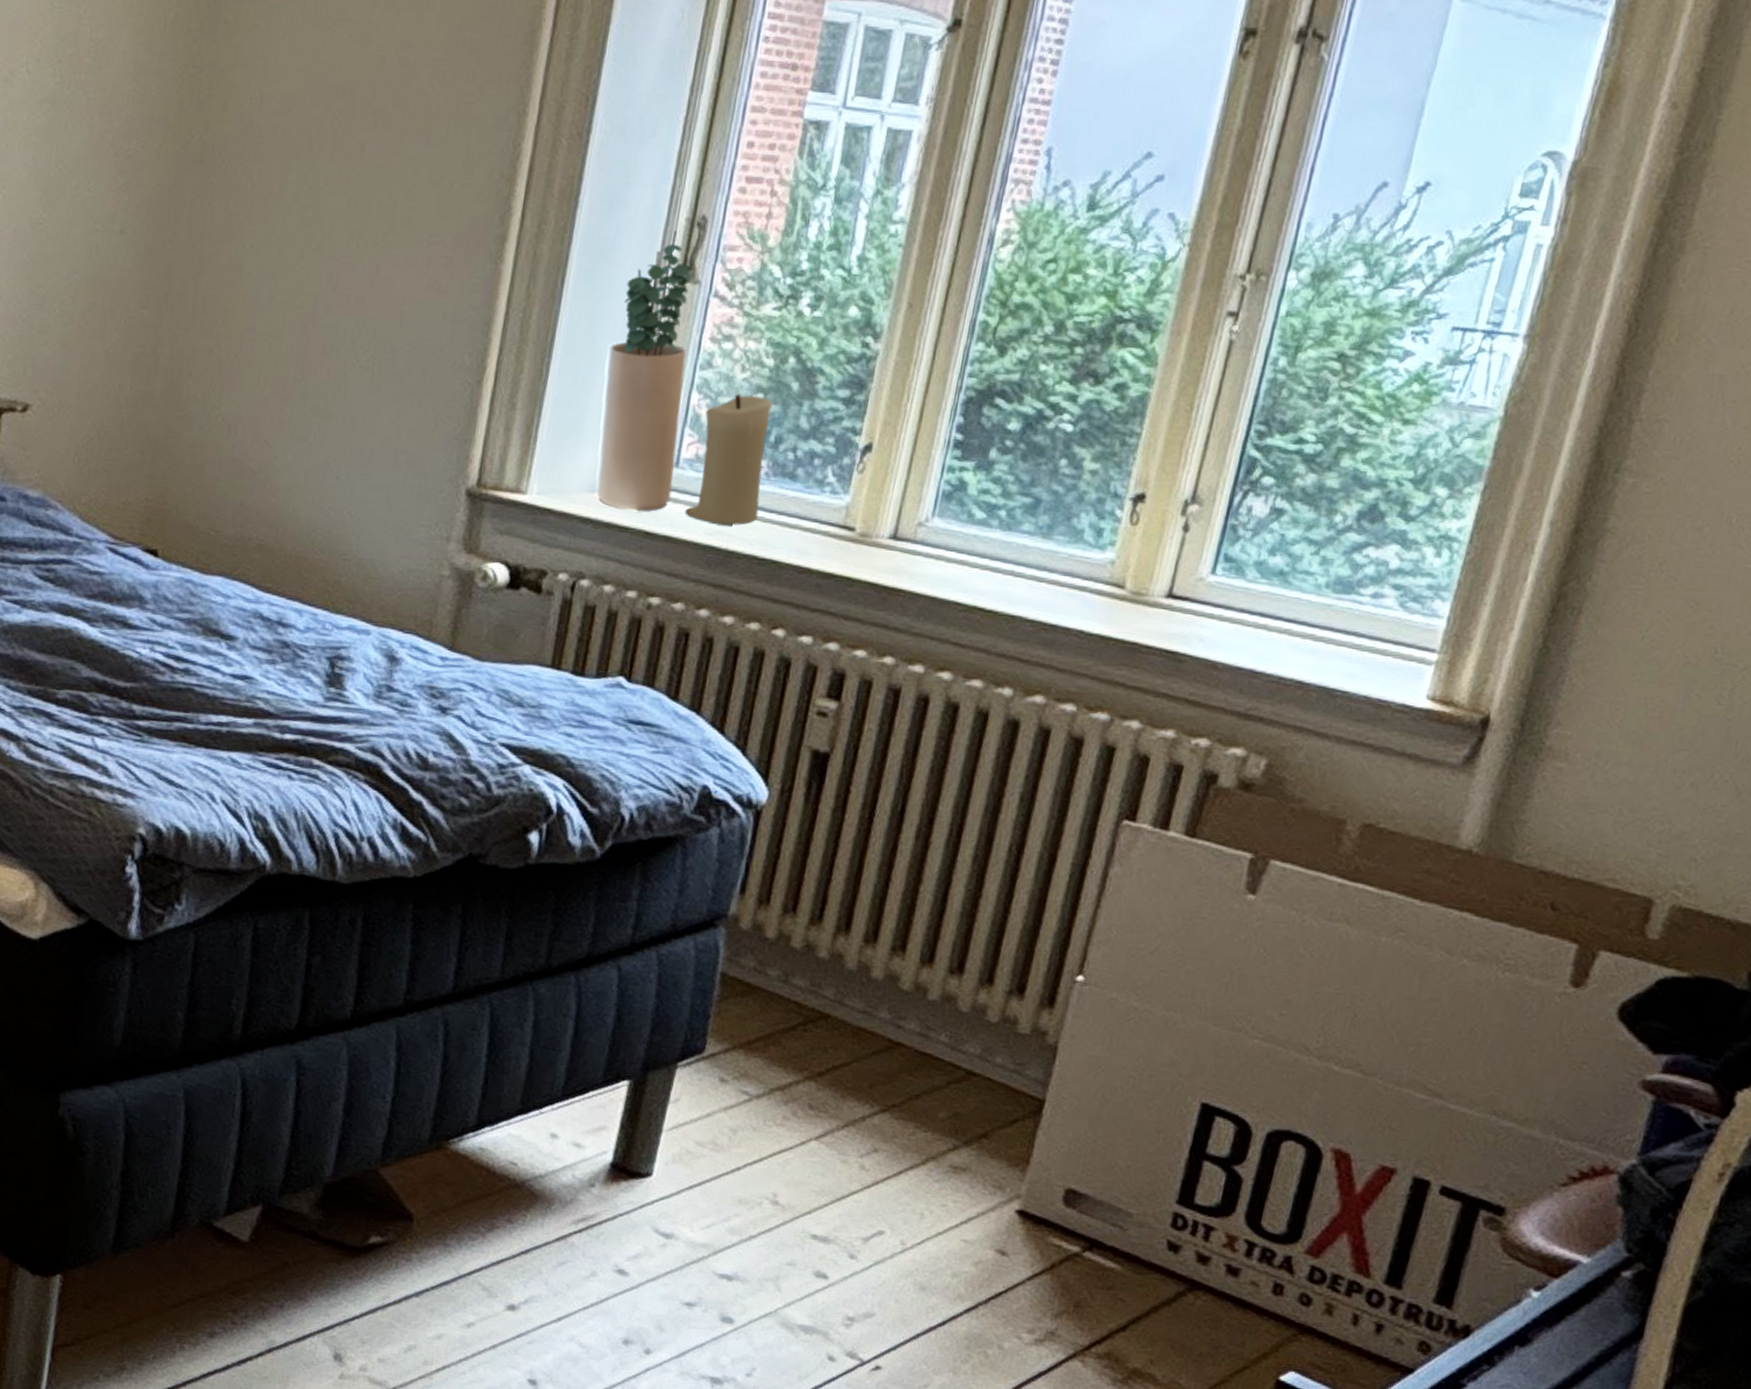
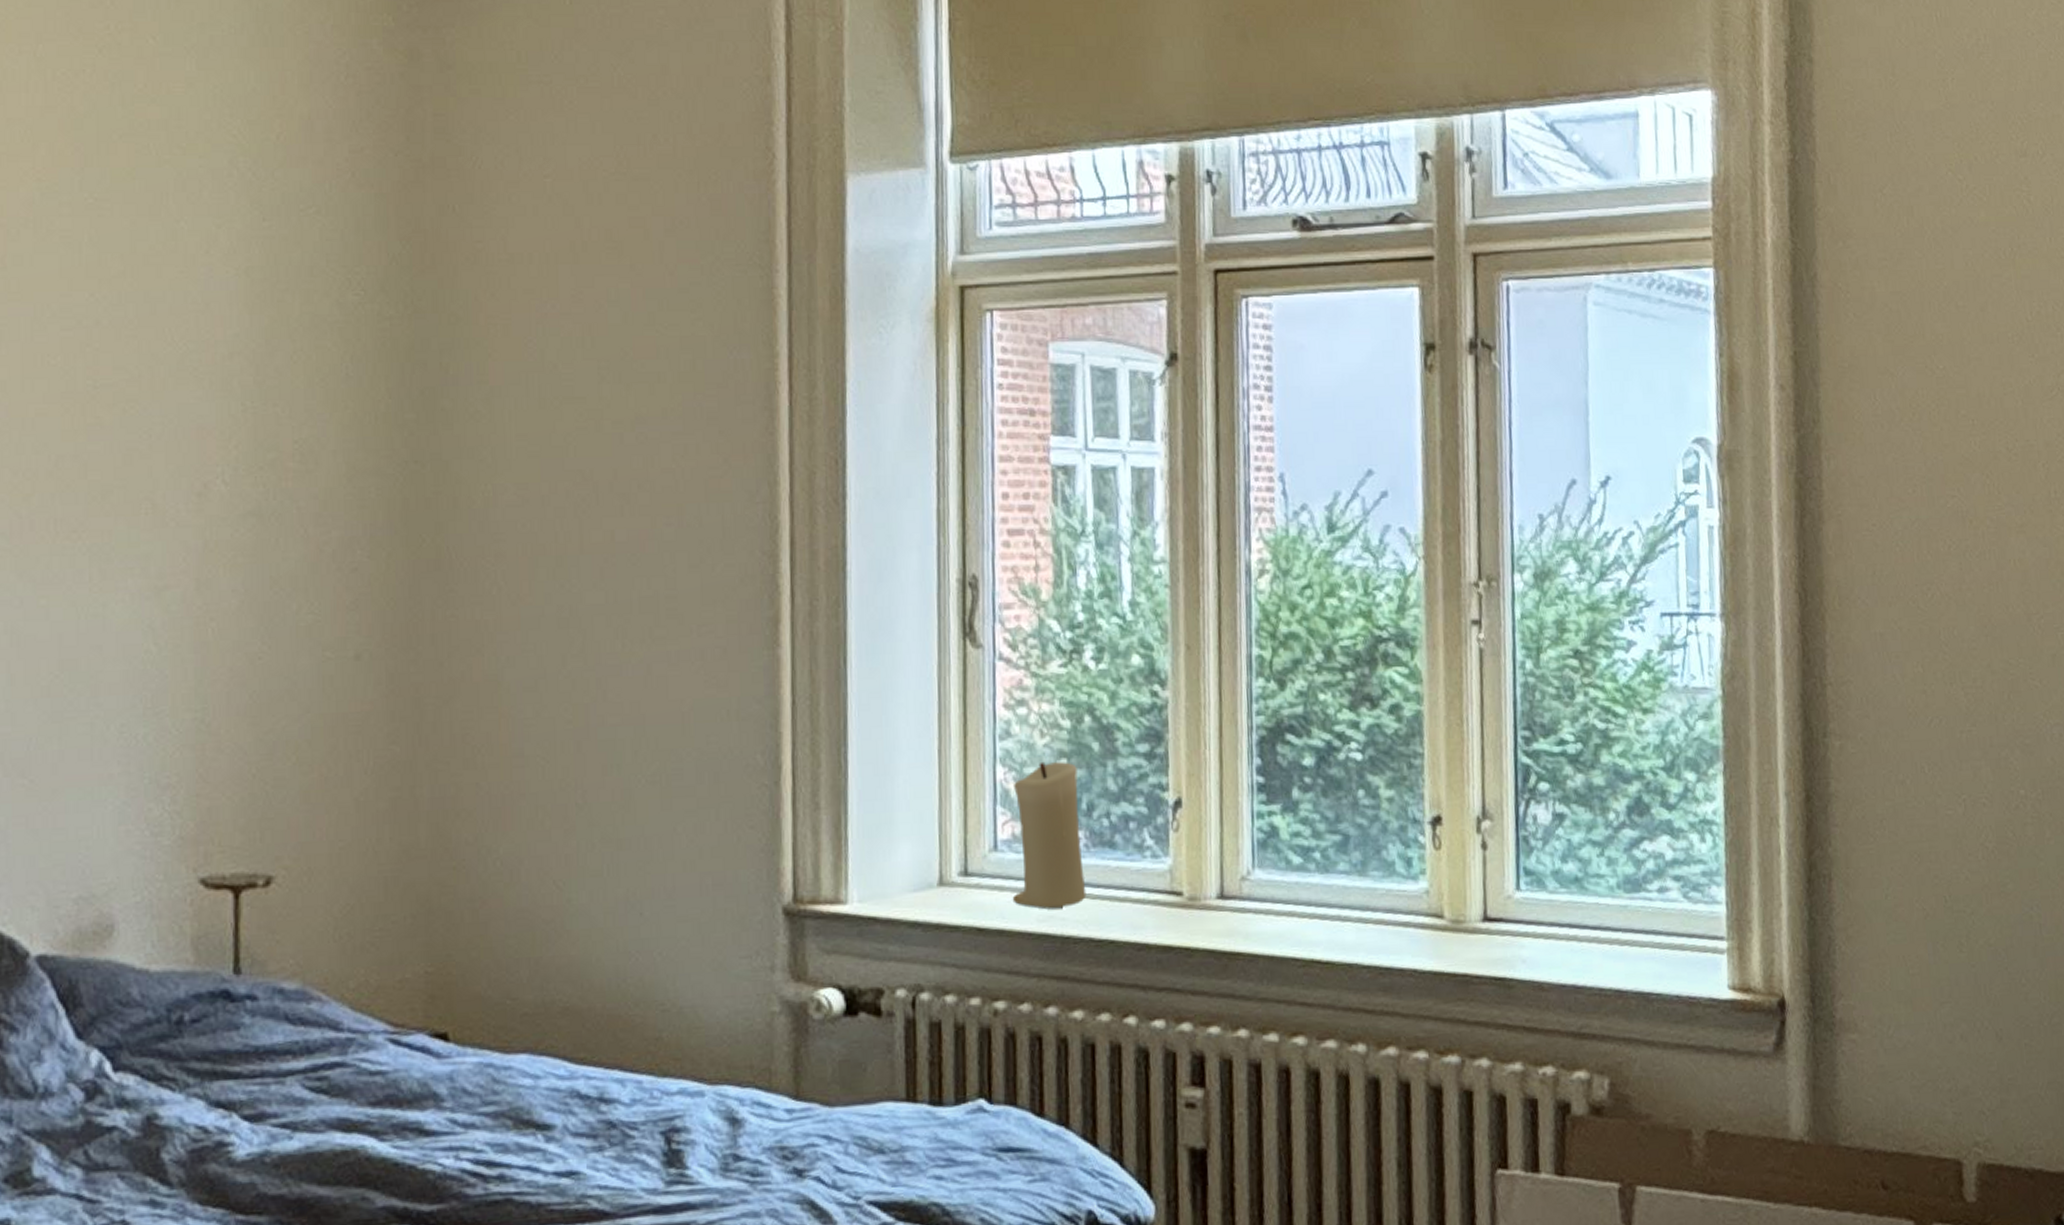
vase: present [596,230,694,511] -> none [905,592,996,907]

